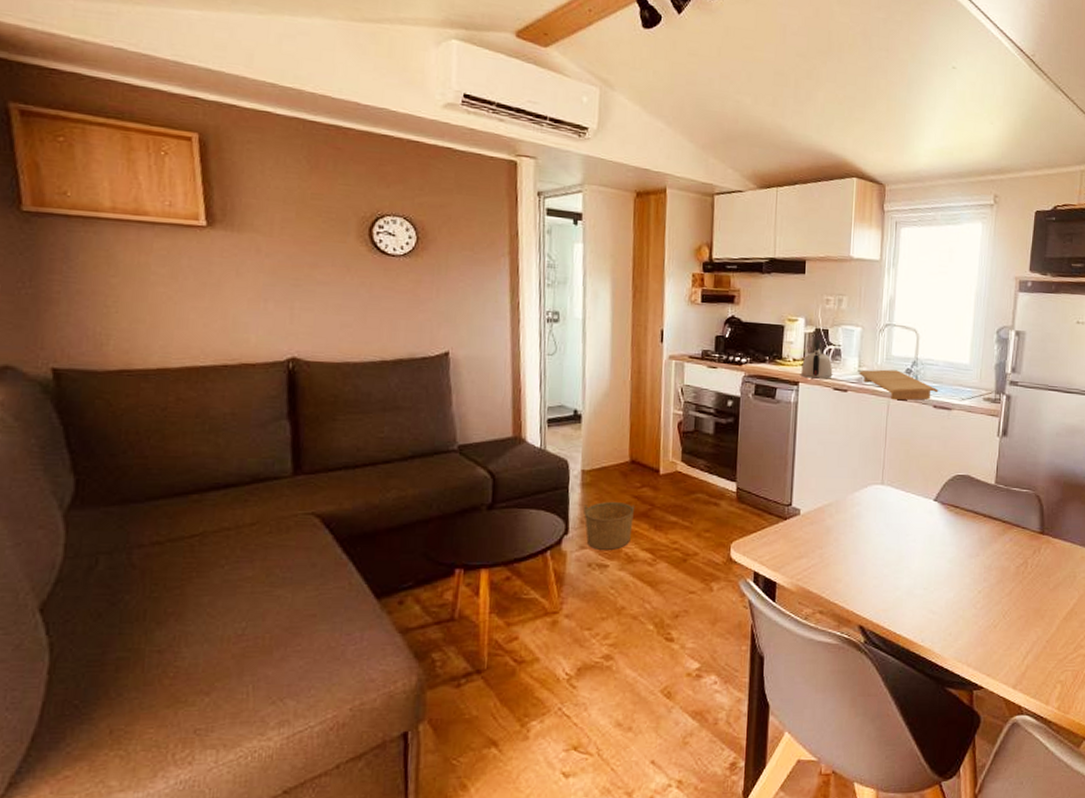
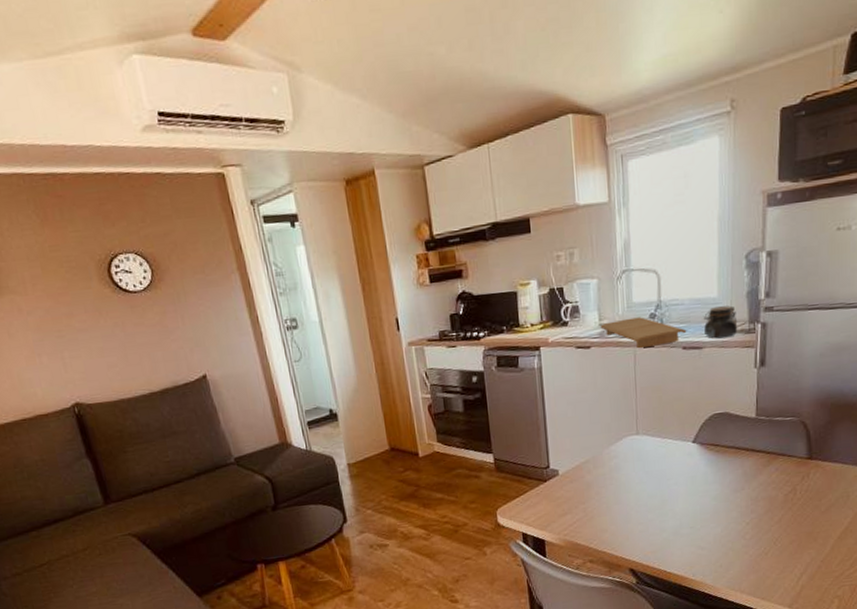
basket: present [584,501,635,550] -> none [356,487,404,533]
kettle: present [801,339,833,380] -> none [540,299,574,341]
jar: none [955,373,985,403] -> present [704,305,738,339]

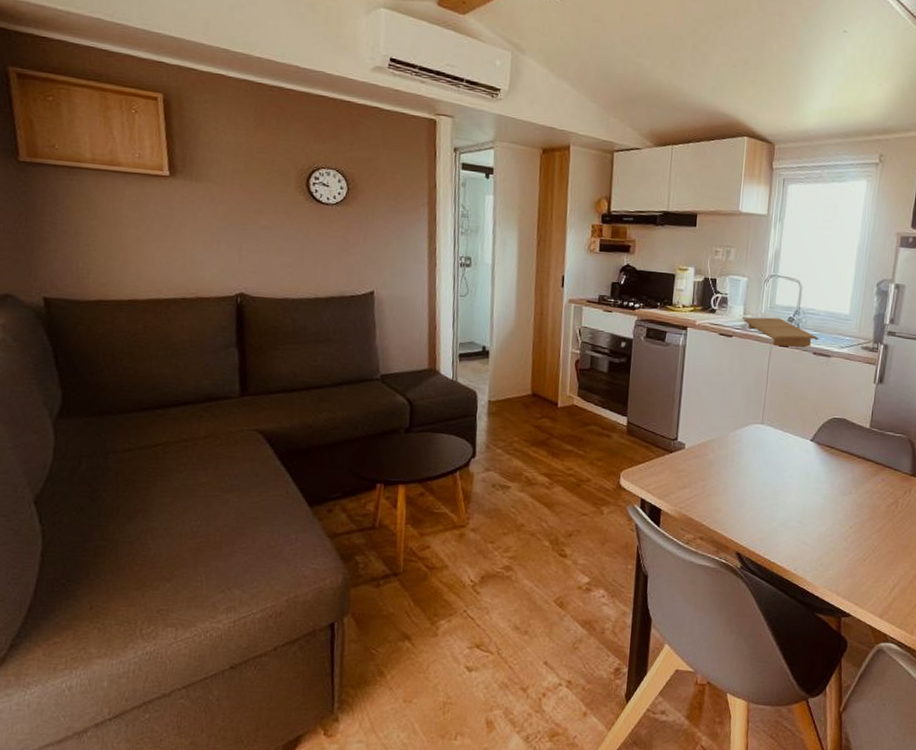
jar: present [704,305,738,339] -> none [834,322,864,352]

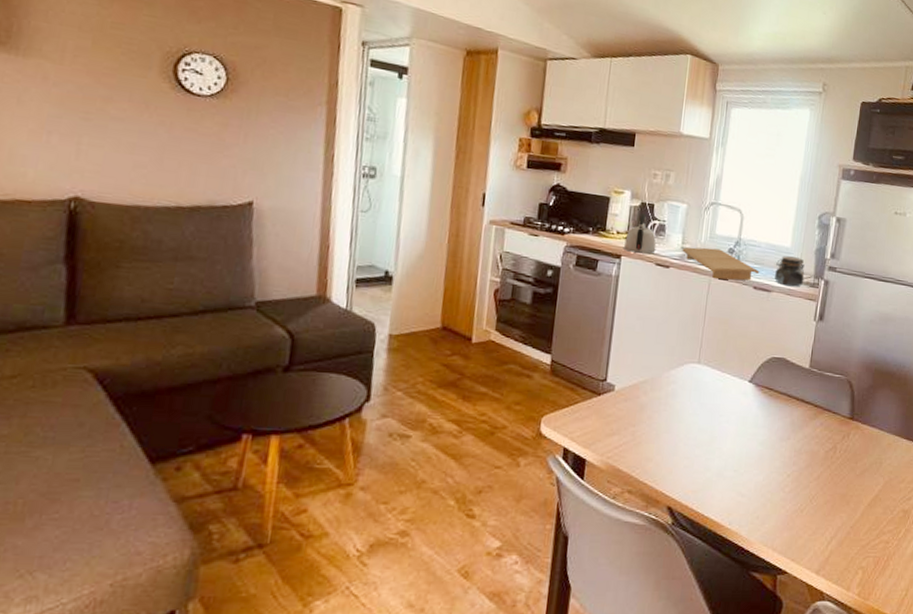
kettle: none [690,288,720,326] -> present [624,213,657,255]
jar: none [834,322,864,352] -> present [775,256,805,287]

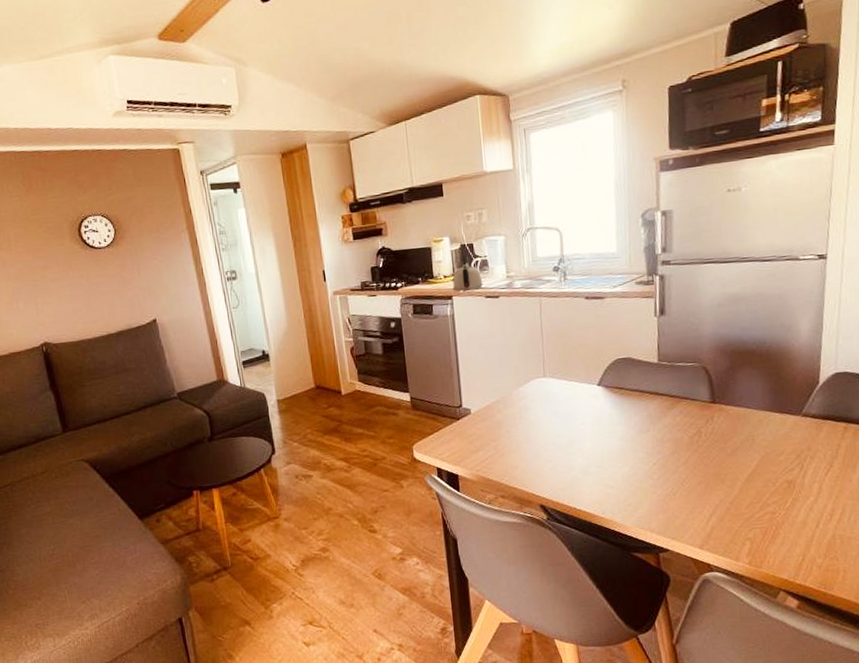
cutting board: present [682,247,760,281] -> none [508,269,589,299]
jar: present [775,256,805,287] -> none [604,259,637,290]

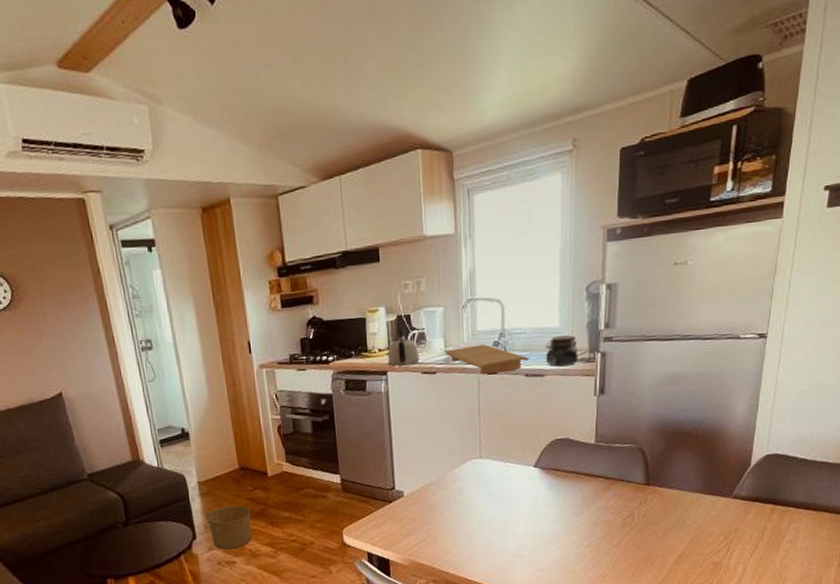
basket: none [284,422,327,464] -> present [205,505,252,550]
cutting board: none [508,269,589,299] -> present [446,344,529,375]
jar: none [604,259,637,290] -> present [546,335,579,367]

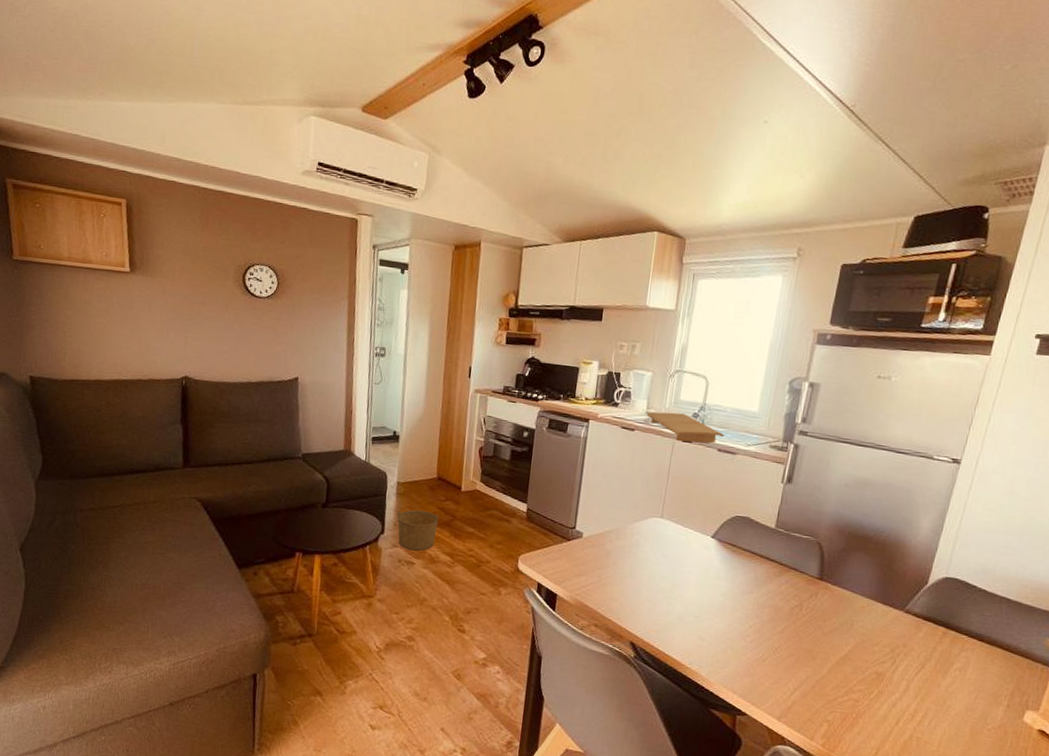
kettle: present [388,326,420,366] -> none [592,381,622,419]
jar: present [546,335,579,367] -> none [740,420,773,450]

